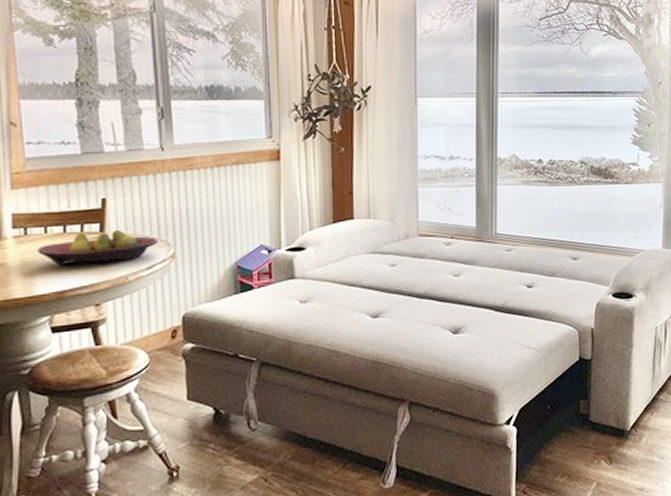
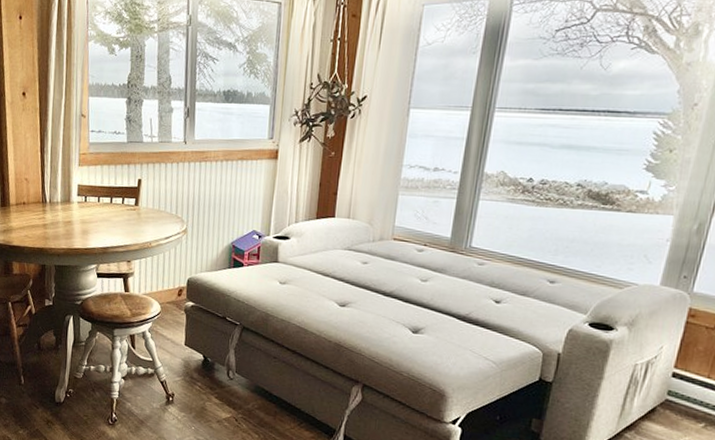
fruit bowl: present [38,229,158,266] -> none [92,204,176,231]

